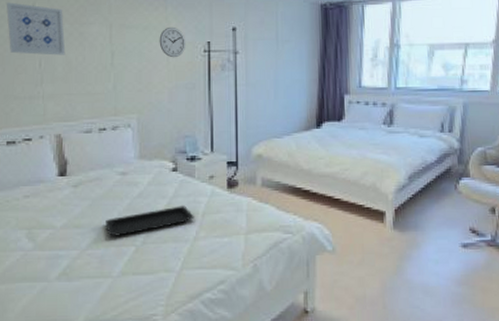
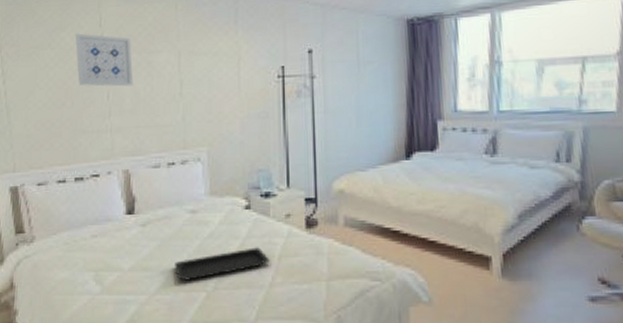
wall clock: present [159,26,186,58] -> none [230,51,259,85]

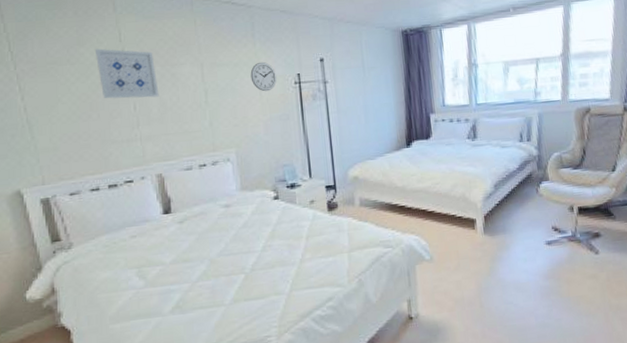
serving tray: present [175,247,270,281] -> none [214,231,299,267]
wall clock: none [230,51,259,85] -> present [250,61,277,92]

